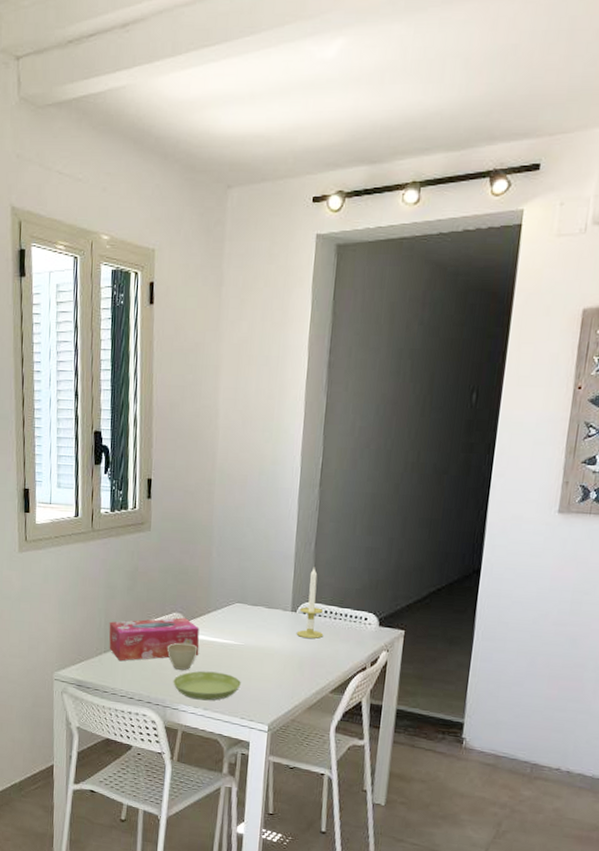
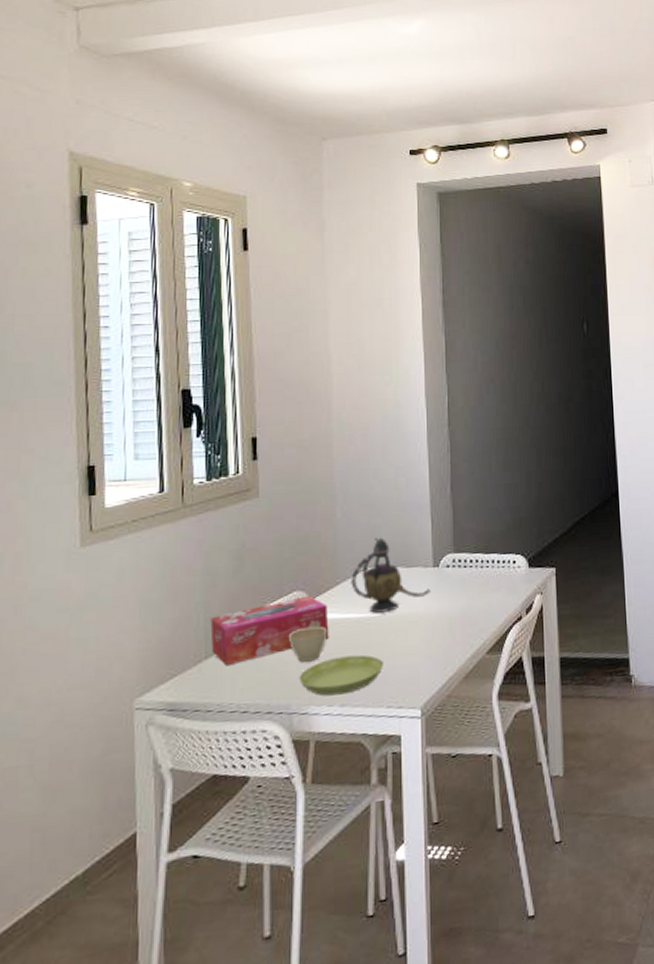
teapot: none [220,578,287,643] -> present [351,537,431,613]
candle: present [296,567,324,639] -> none [441,513,472,595]

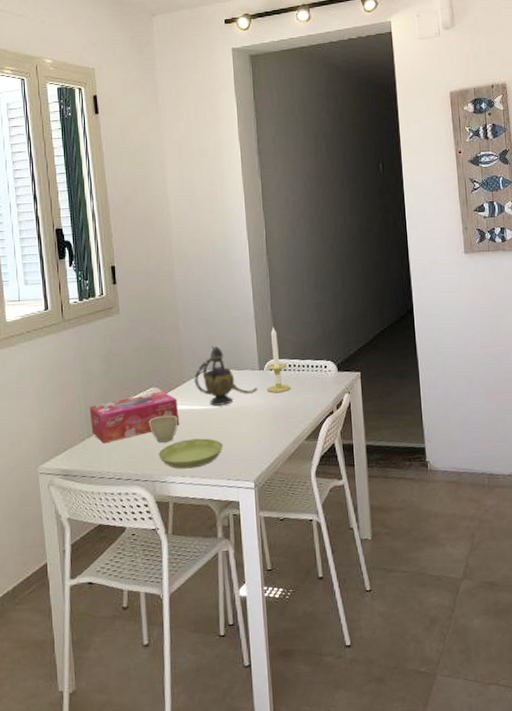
candle: none [441,513,472,595] -> present [266,326,291,393]

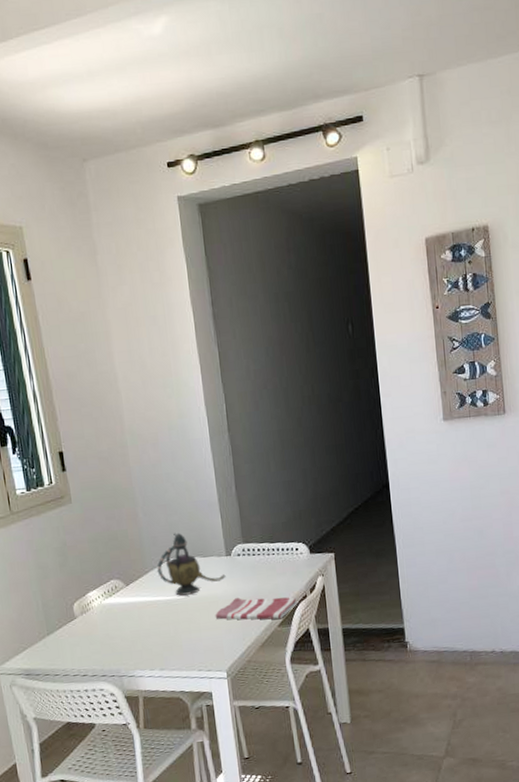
tissue box: present [89,391,180,444] -> none [47,583,145,641]
cup: present [148,415,178,442] -> none [111,607,143,636]
saucer: present [158,438,223,469] -> none [124,629,192,662]
dish towel: none [246,409,324,433] -> present [215,597,297,620]
candle: present [266,326,291,393] -> none [233,509,261,579]

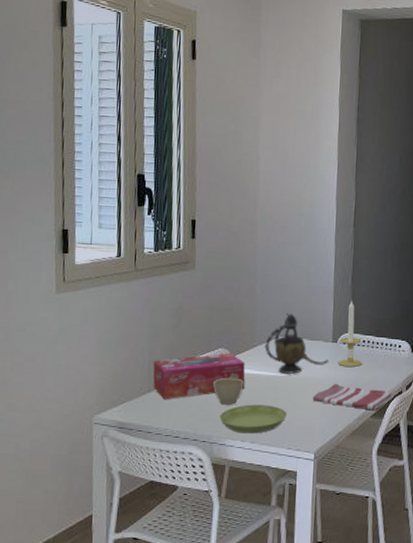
tissue box: none [47,583,145,641] -> present [153,353,245,400]
cup: none [111,607,143,636] -> present [213,377,244,405]
saucer: none [124,629,192,662] -> present [219,404,287,434]
candle: none [233,509,261,579] -> present [337,300,363,368]

